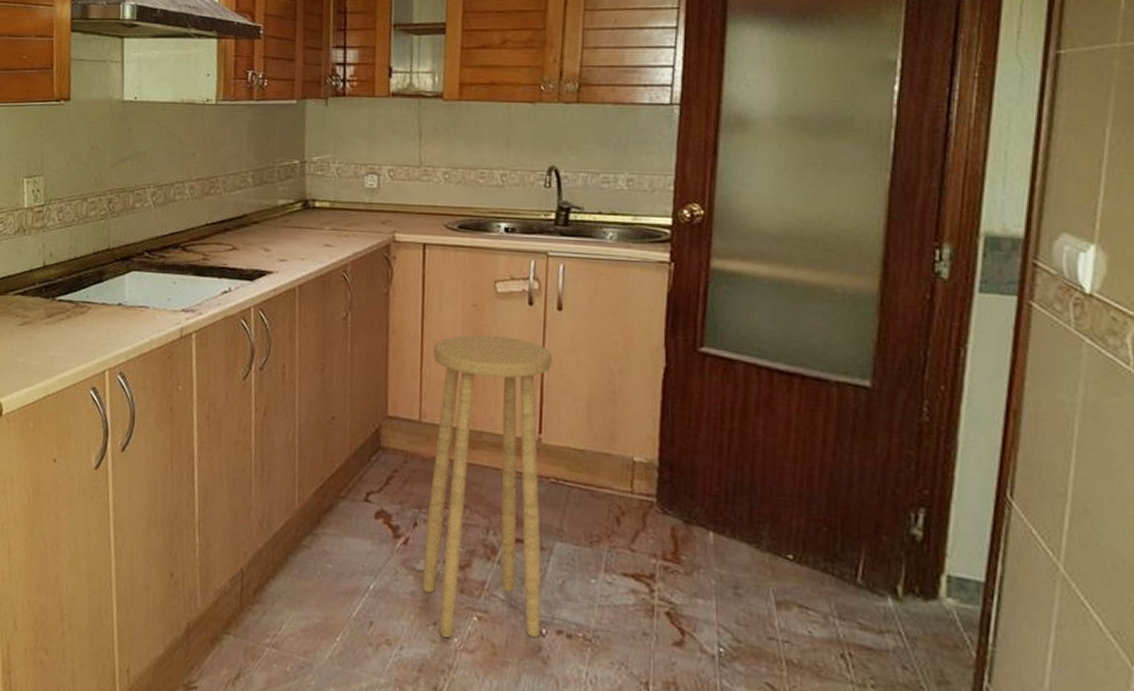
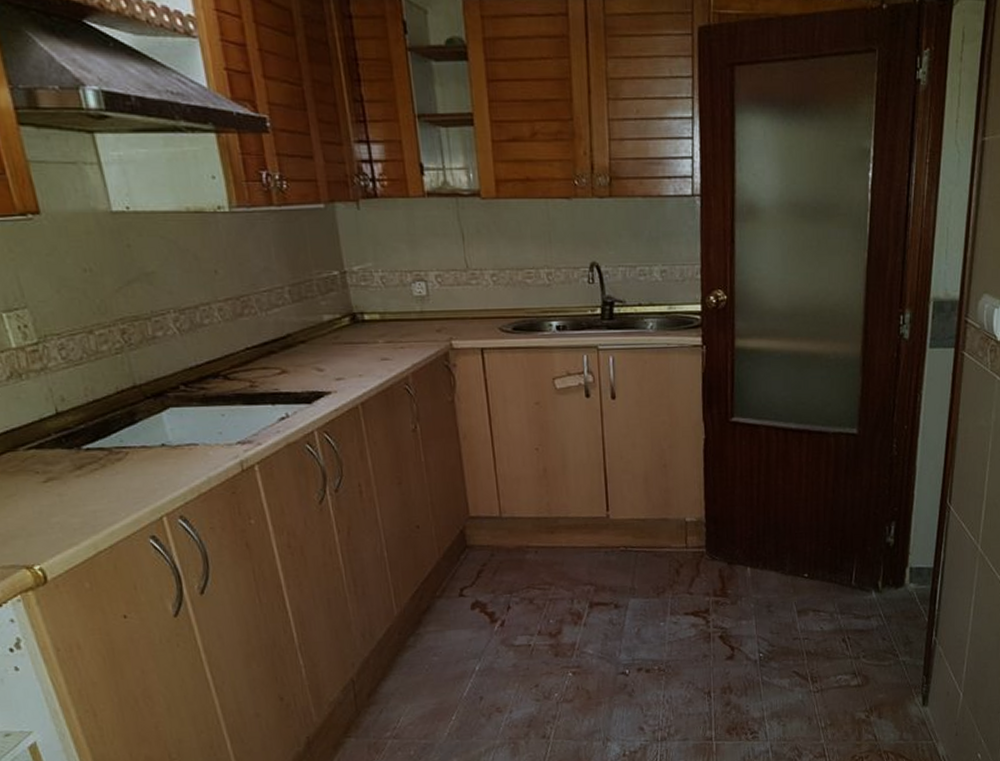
stool: present [422,334,553,637] -> none [504,429,625,695]

